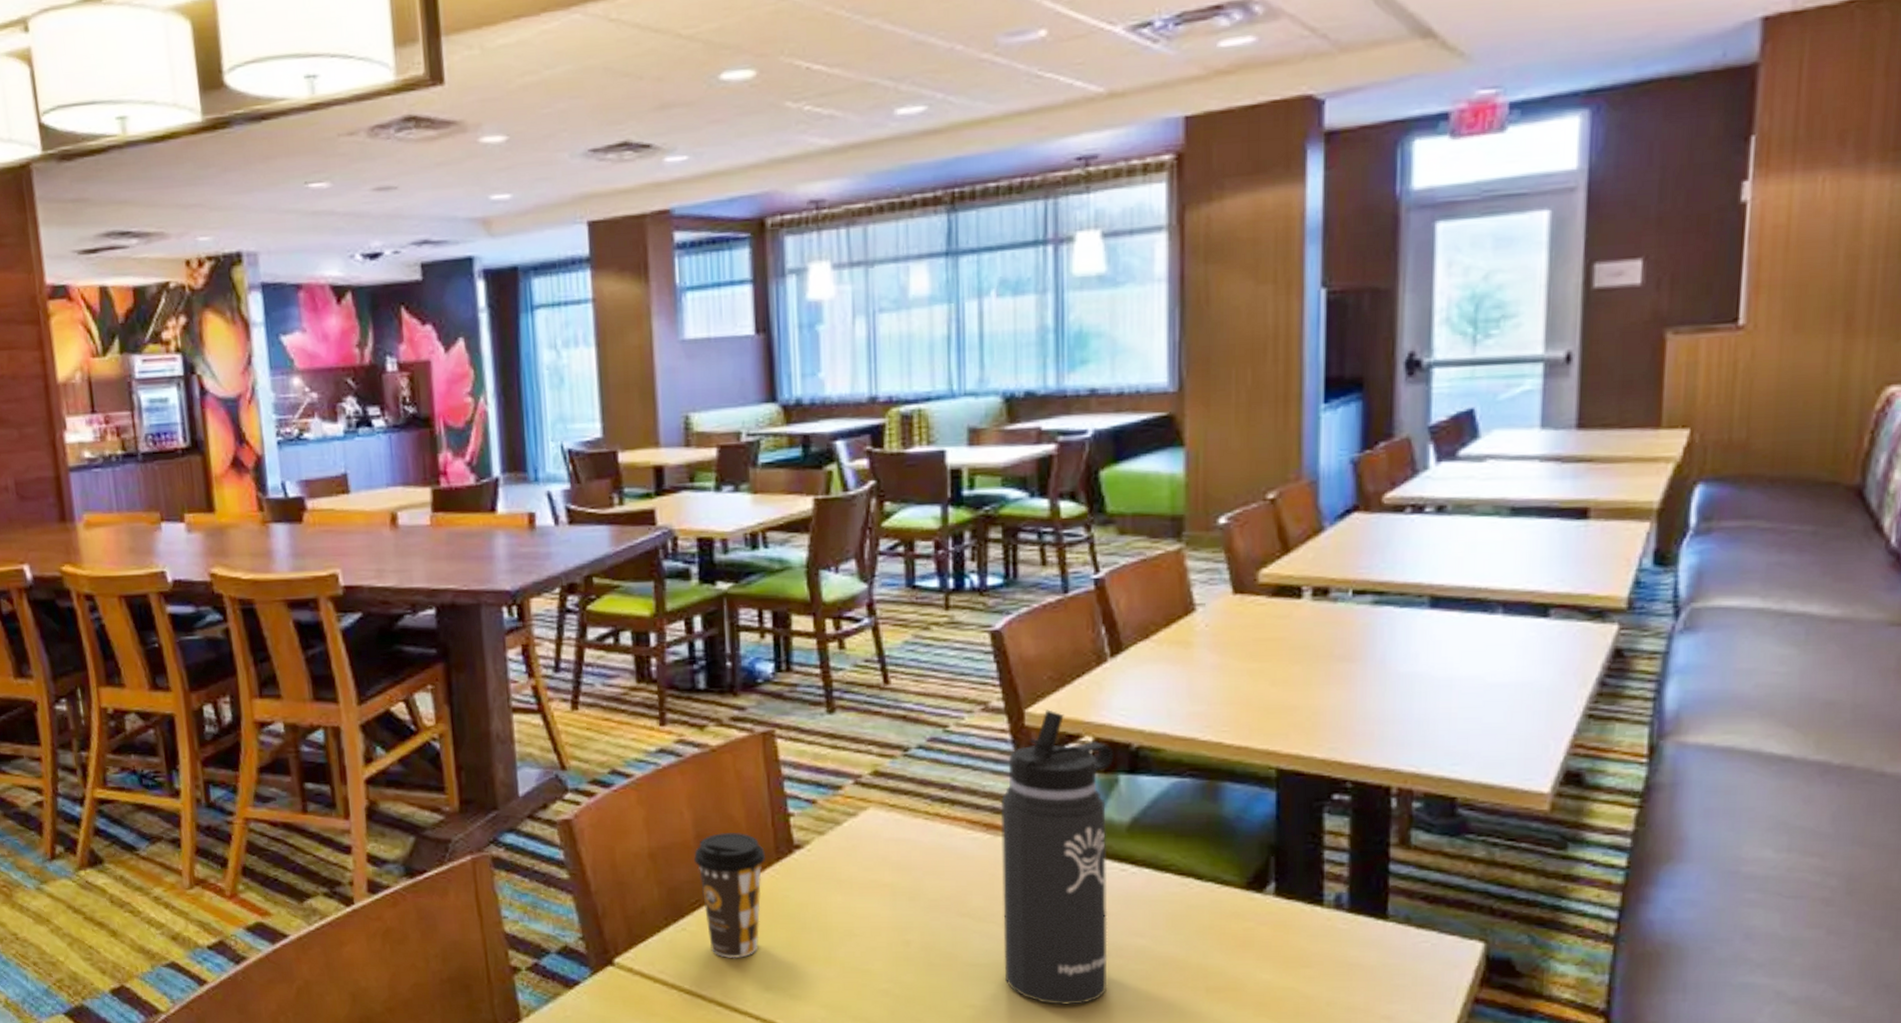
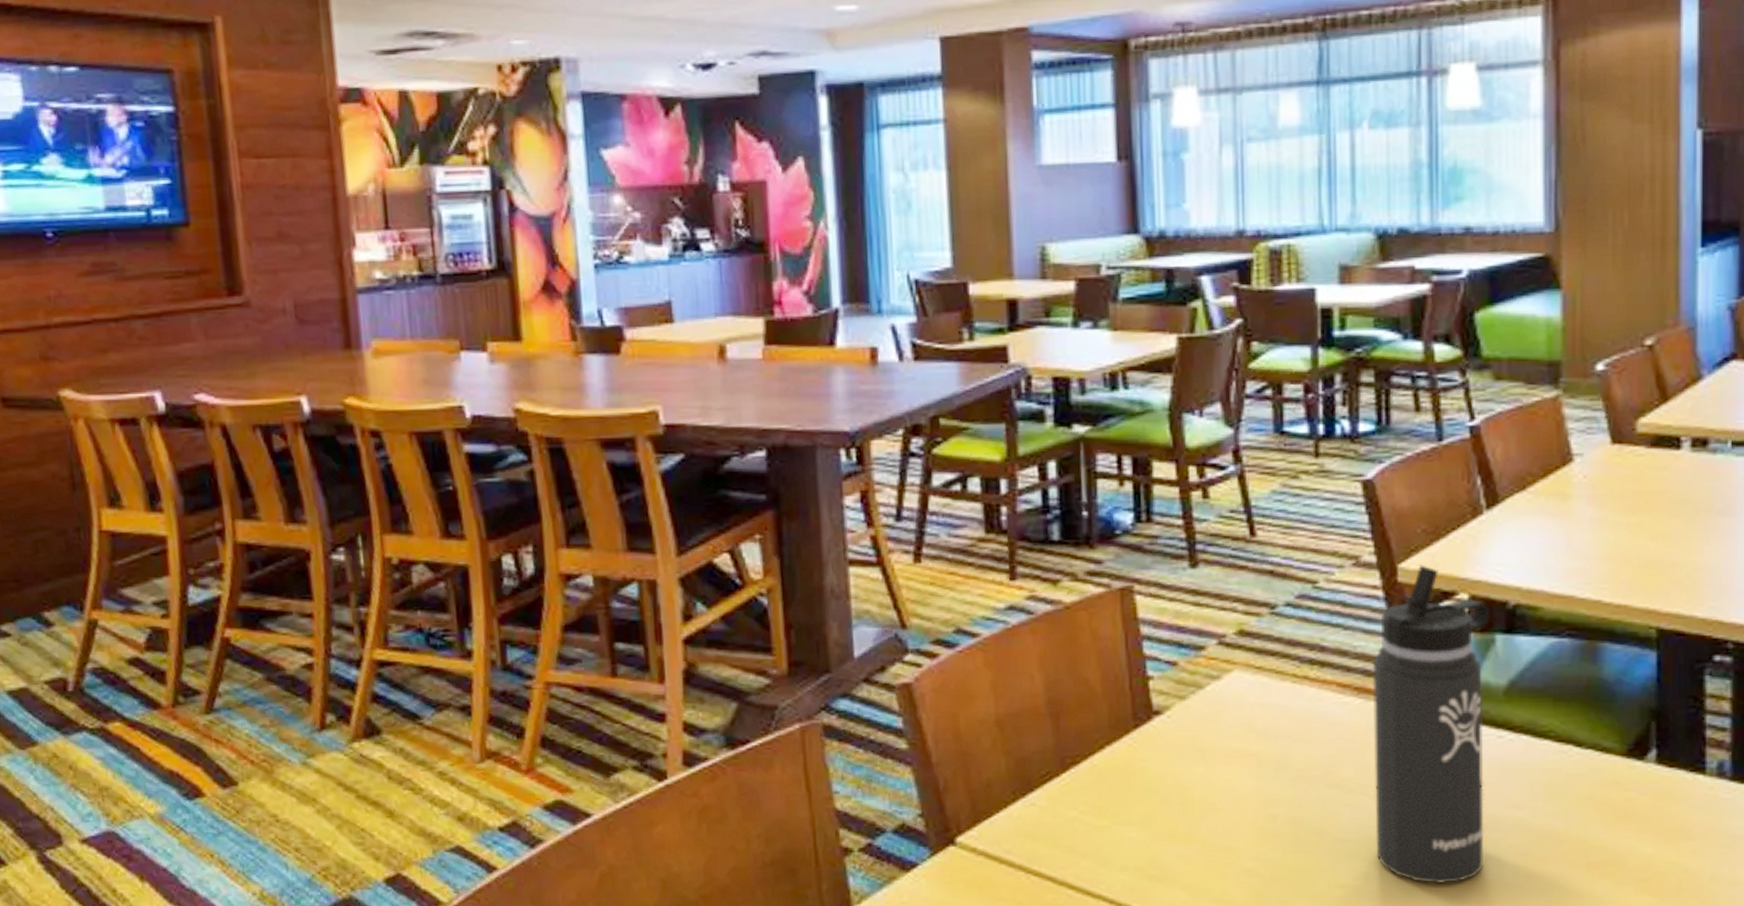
coffee cup: present [694,833,766,959] -> none [1045,698,1123,837]

